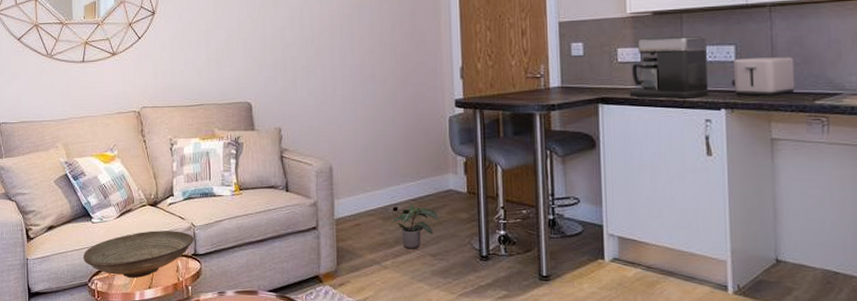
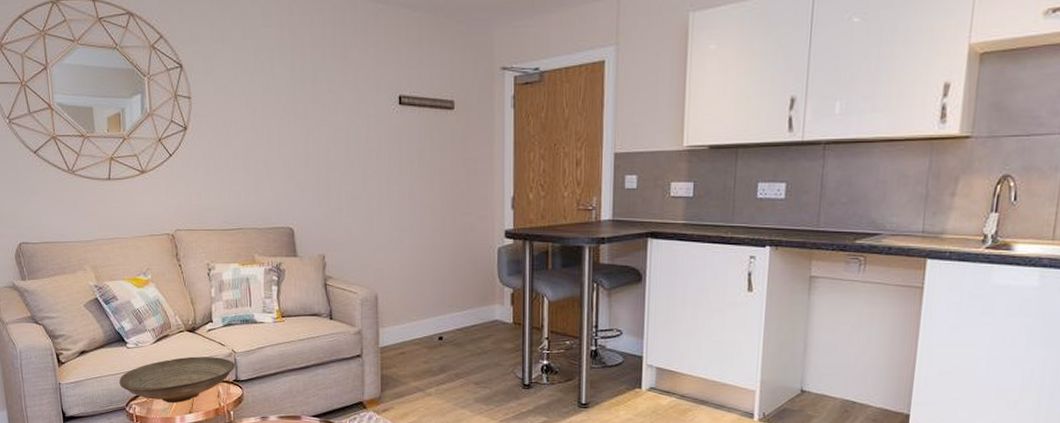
potted plant: present [391,205,439,249] -> none [436,334,484,378]
coffee maker: present [630,36,708,99] -> none [679,172,759,235]
toaster: present [732,57,795,97] -> none [779,196,841,235]

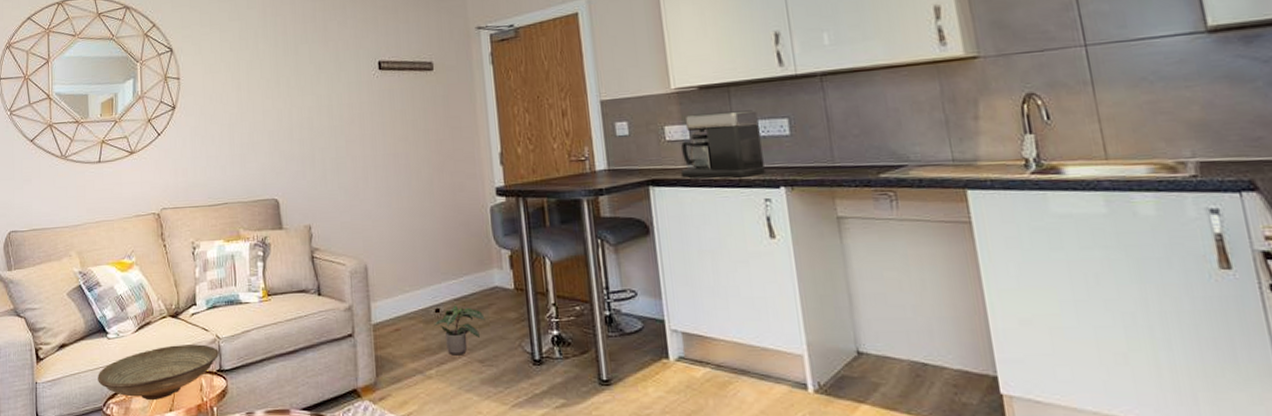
potted plant: none [436,334,484,378] -> present [434,305,485,356]
coffee maker: none [679,172,759,235] -> present [681,110,765,178]

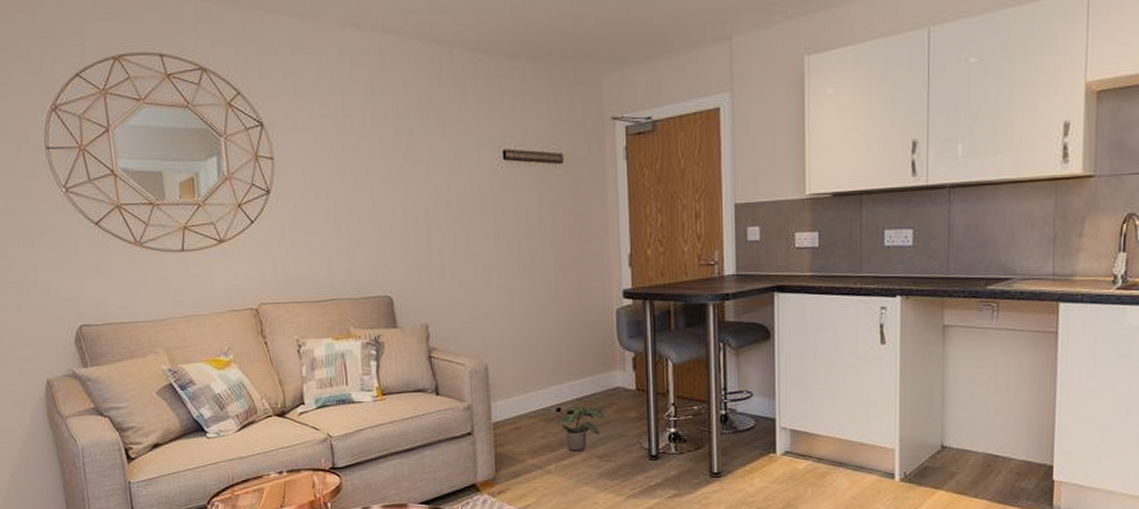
decorative bowl: present [98,344,220,400] -> none [199,443,332,497]
coffee maker: present [681,110,765,178] -> none [807,219,885,286]

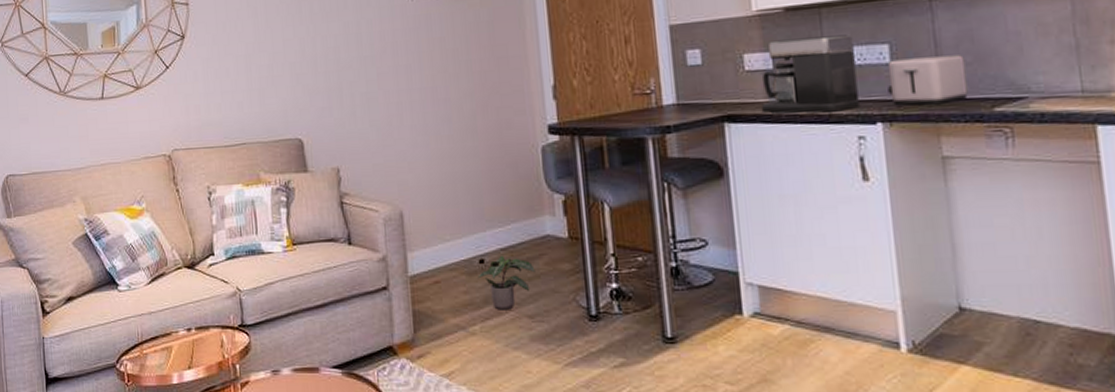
coffee maker: none [807,219,885,286] -> present [762,34,860,113]
toaster: none [908,241,970,283] -> present [887,55,968,106]

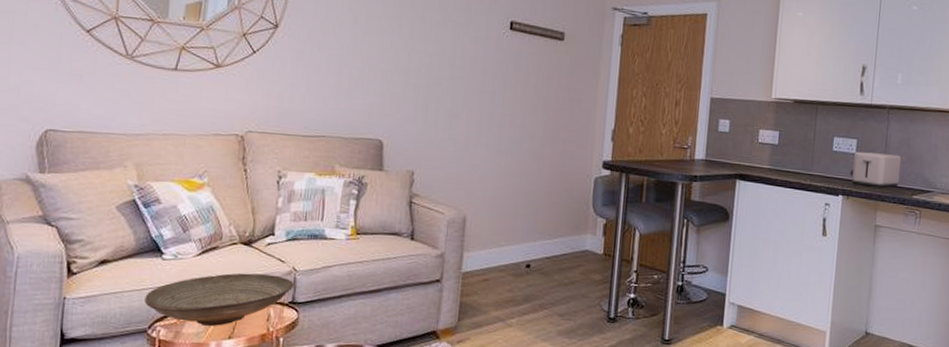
decorative bowl: none [109,297,241,356] -> present [144,273,295,326]
potted plant: present [477,255,535,310] -> none [522,263,572,308]
coffee maker: present [762,34,860,113] -> none [765,123,835,183]

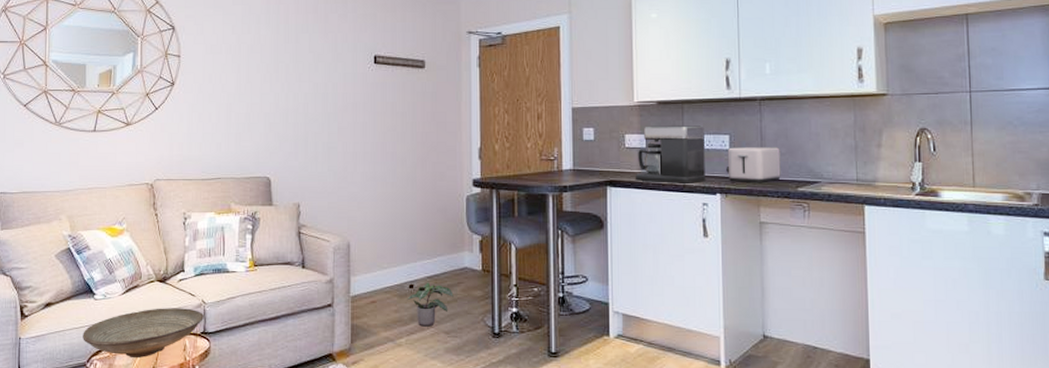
potted plant: none [522,263,572,308] -> present [407,282,454,327]
coffee maker: none [765,123,835,183] -> present [636,125,705,183]

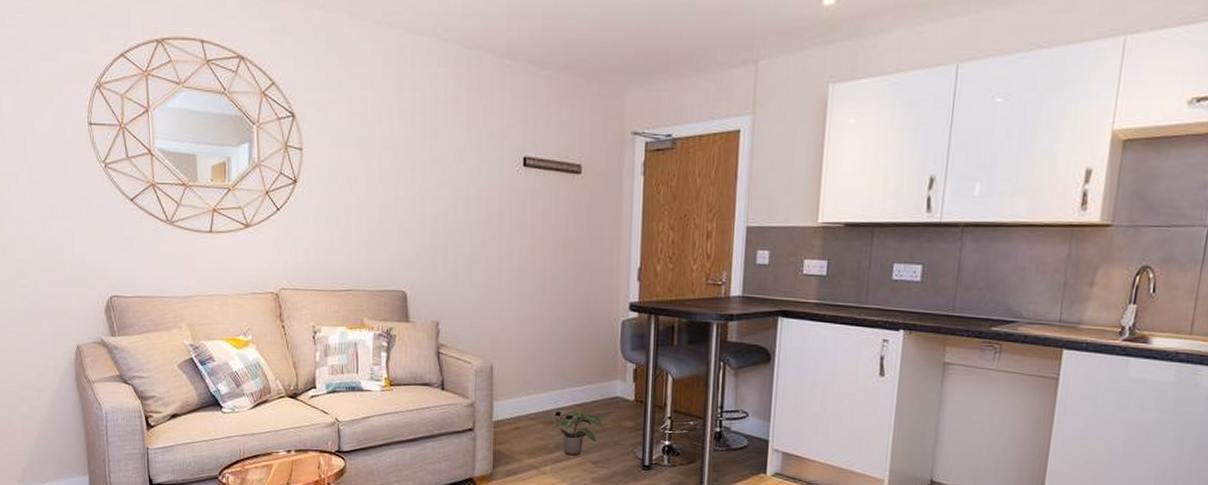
decorative bowl: present [83,308,205,357] -> none [212,424,339,473]
coffee maker: present [636,125,705,183] -> none [811,251,895,317]
toaster: present [726,147,781,184] -> none [914,279,978,321]

